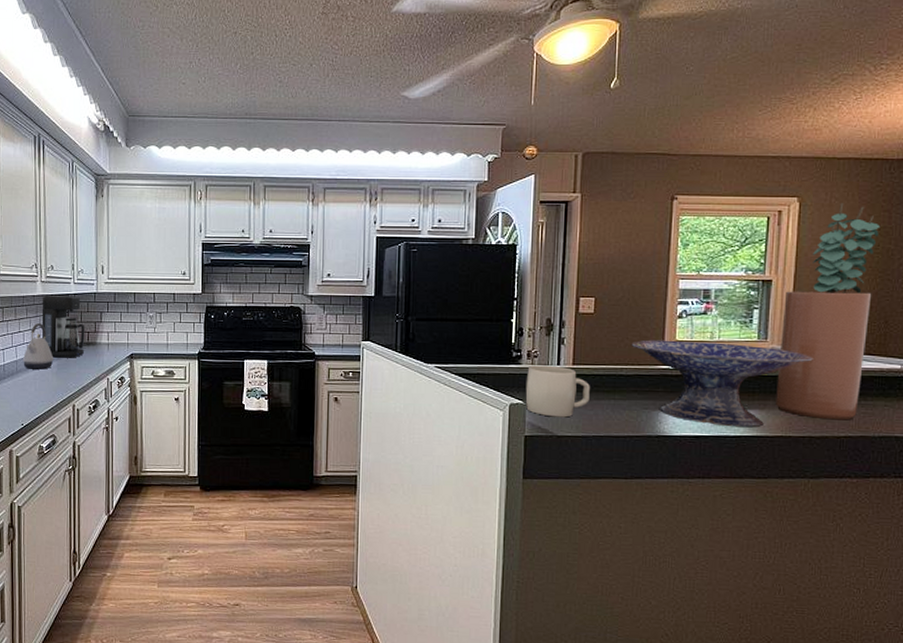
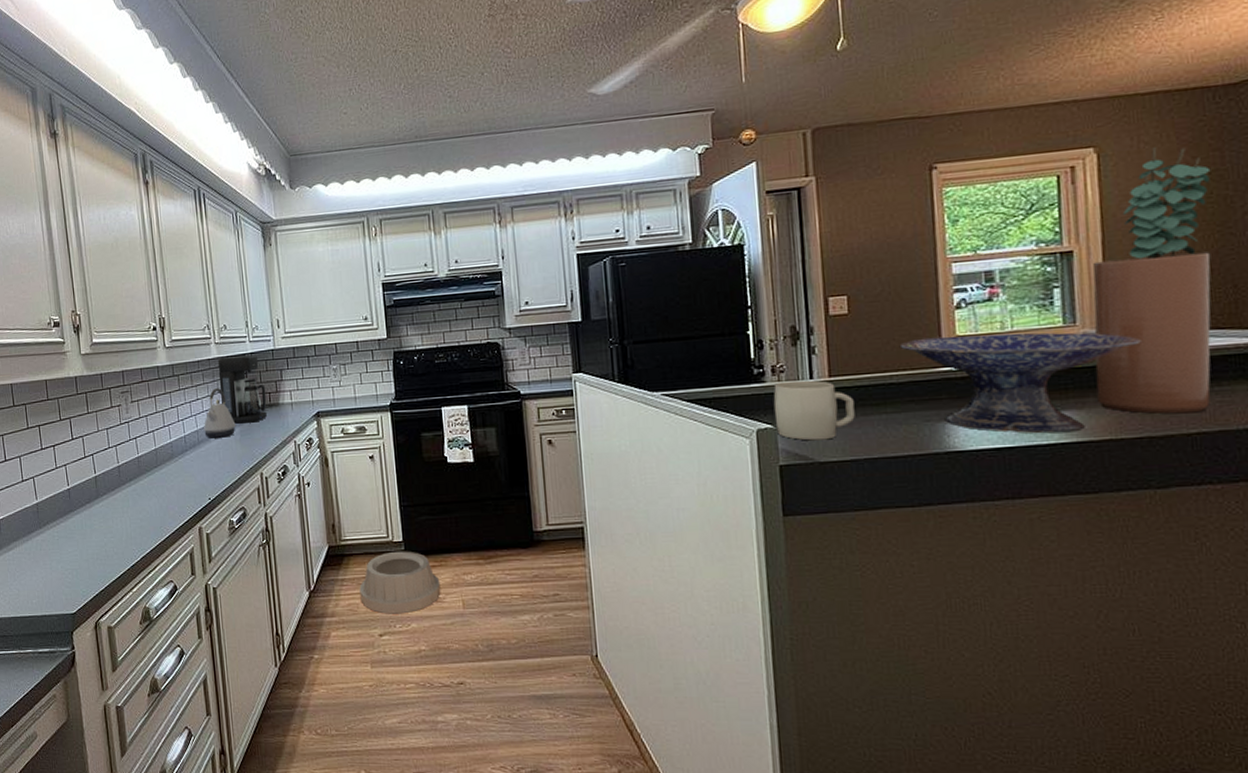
pet bowl: none [154,485,228,541] -> present [359,551,441,614]

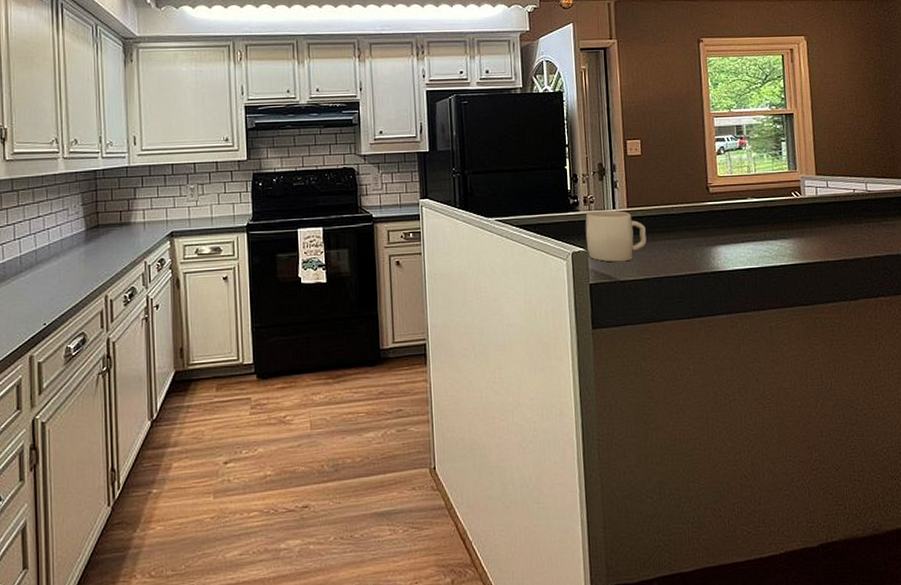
kettle: present [203,388,236,439] -> none [42,205,81,259]
coffee maker: present [217,355,267,424] -> none [65,172,117,243]
pet bowl: present [359,551,441,614] -> none [206,373,290,440]
decorative bowl: present [899,332,1141,434] -> none [678,175,838,257]
vase: present [1092,147,1211,415] -> none [806,40,881,242]

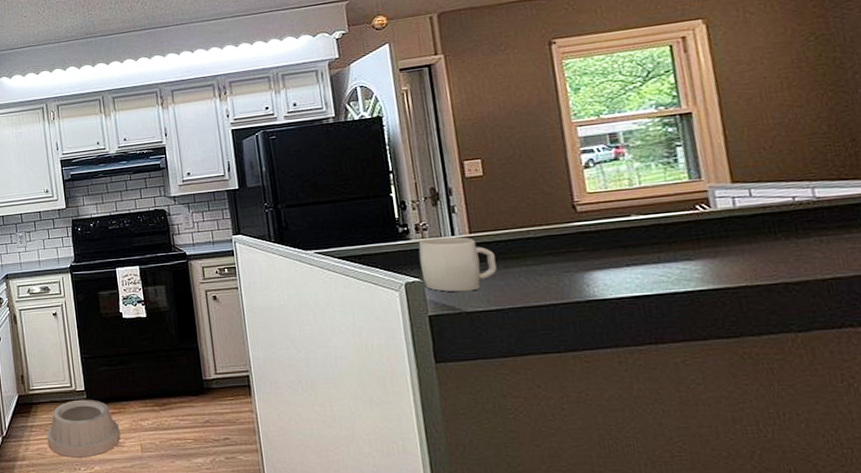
pet bowl: none [206,373,290,440] -> present [47,399,121,458]

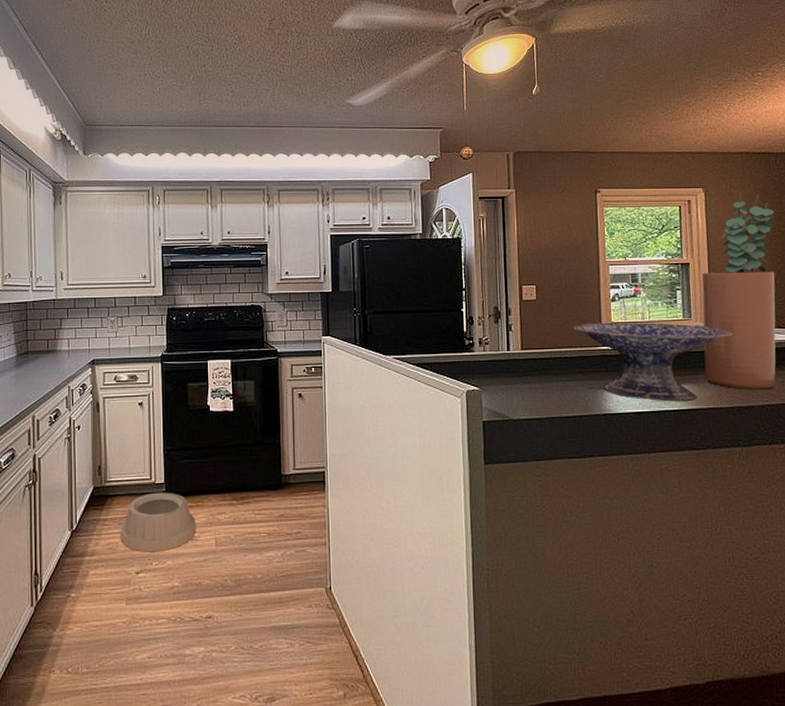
mug: present [418,236,497,293] -> none [479,351,540,402]
decorative bowl: none [534,186,767,283] -> present [572,322,733,402]
vase: none [712,16,842,261] -> present [702,192,777,390]

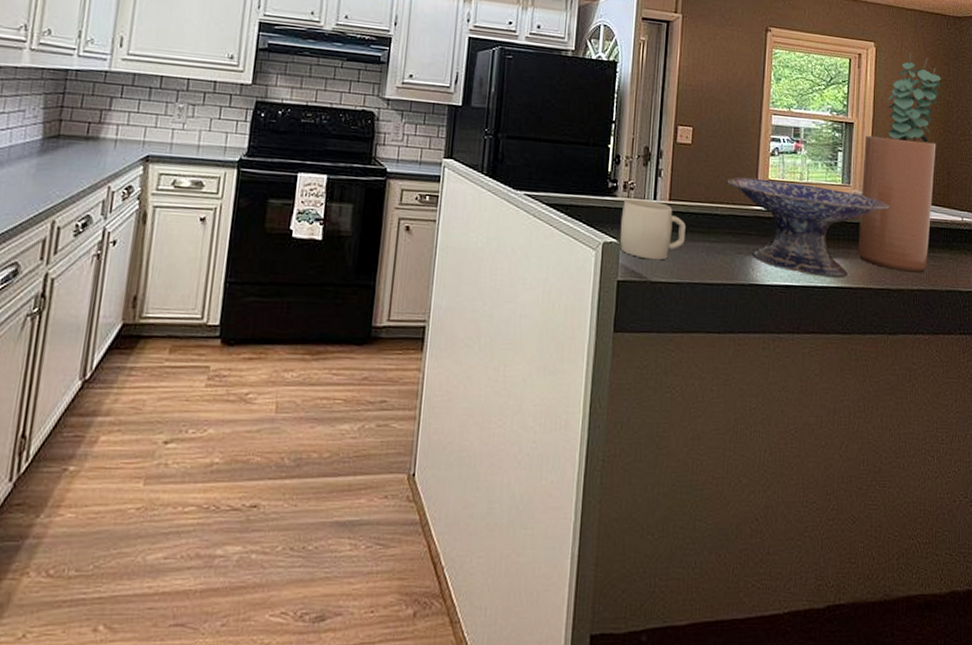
pet bowl: present [120,492,197,552] -> none [149,336,255,416]
mug: none [479,351,540,402] -> present [620,198,686,261]

